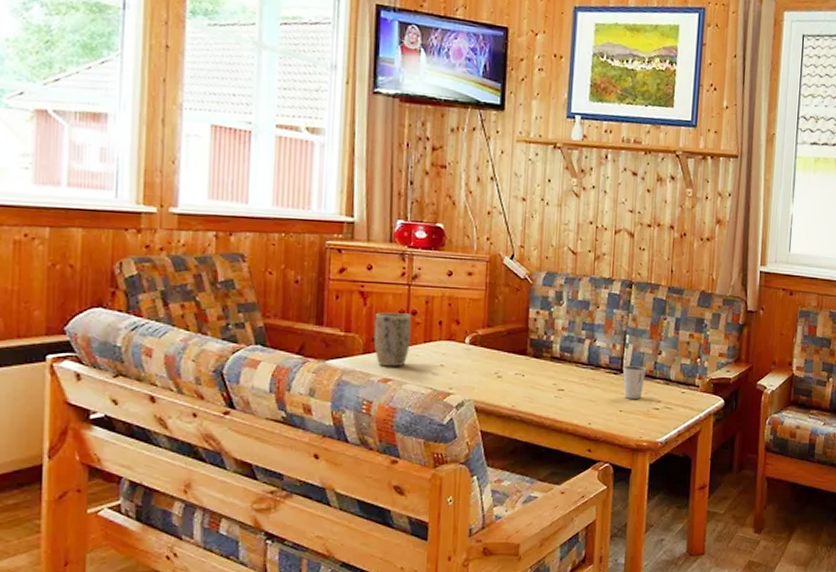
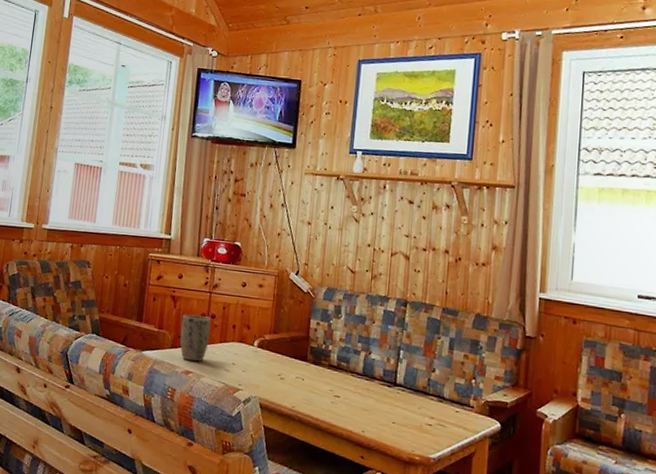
dixie cup: present [622,365,647,399] -> none [396,379,420,413]

